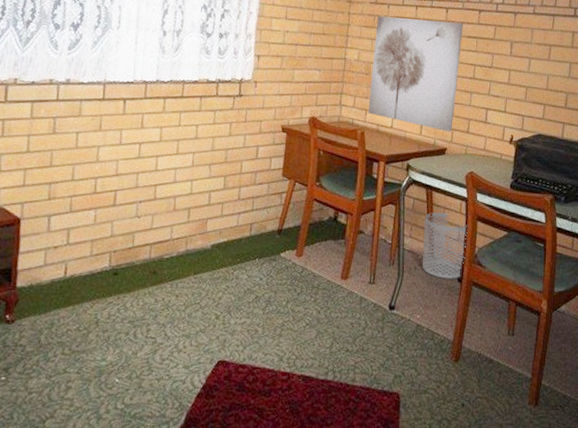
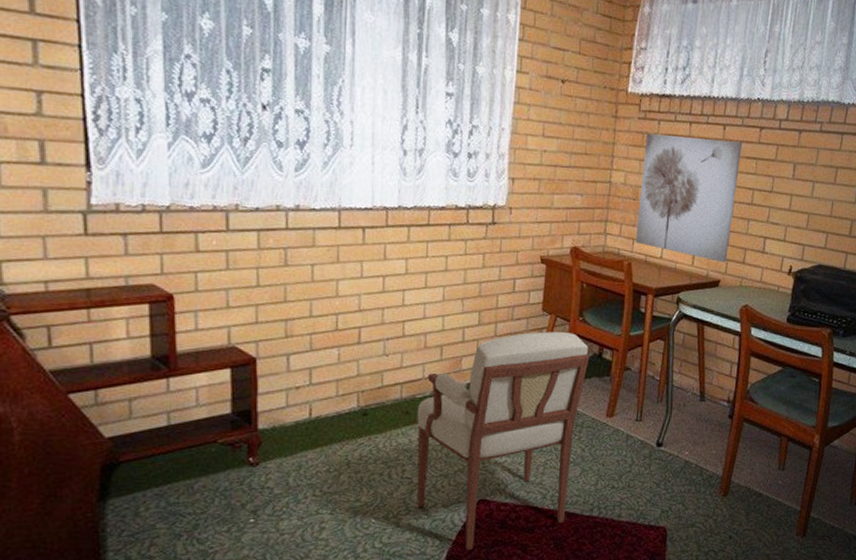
armchair: none [159,196,326,413] -> present [417,332,590,550]
waste bin: present [422,212,468,279] -> none [692,348,741,415]

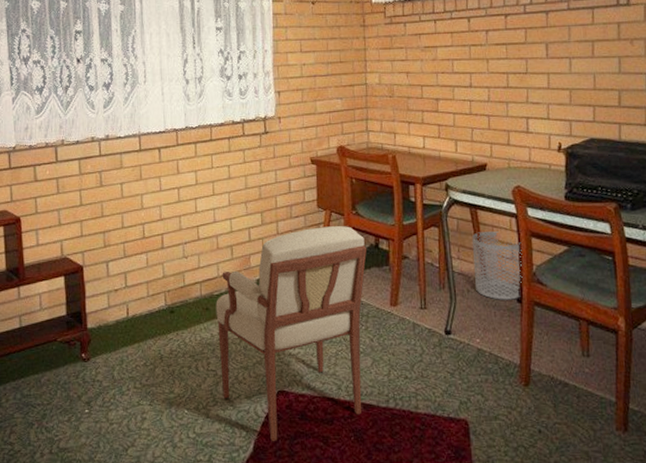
wall art: present [635,133,742,263] -> none [394,30,491,147]
waste bin: none [692,348,741,415] -> present [472,231,523,300]

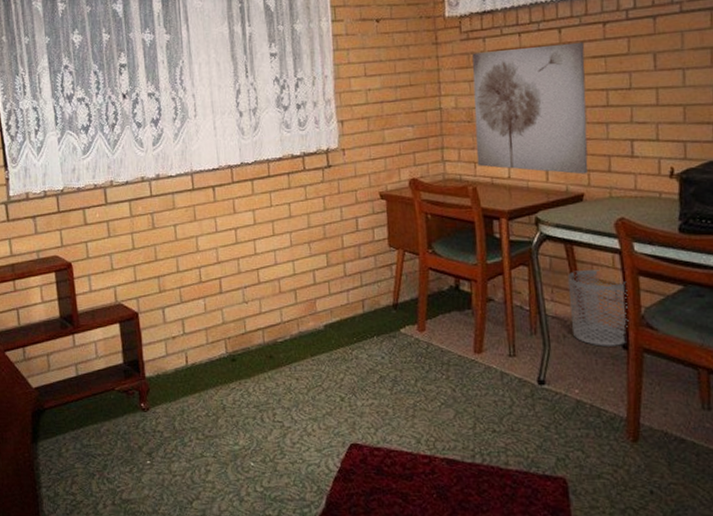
armchair: present [216,226,367,441] -> none [280,266,447,497]
wall art: none [394,30,491,147] -> present [472,42,589,175]

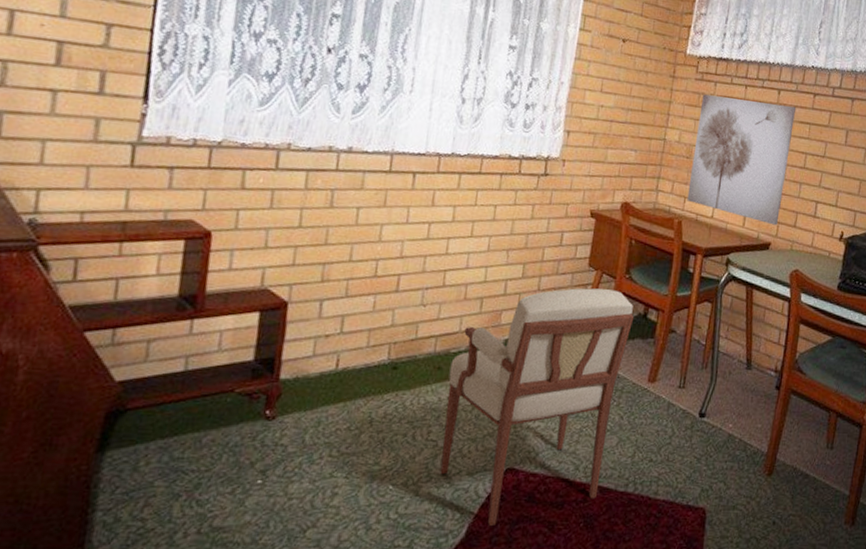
armchair: none [280,266,447,497] -> present [440,288,635,525]
waste bin: present [568,270,629,347] -> none [738,312,790,386]

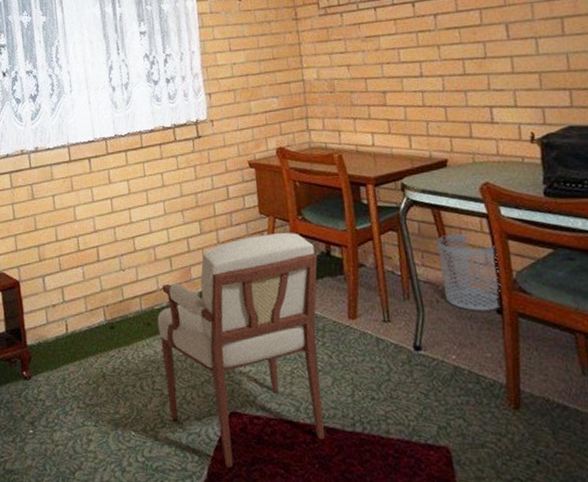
wall art: present [687,94,796,226] -> none [331,14,450,141]
waste bin: none [738,312,790,386] -> present [437,234,501,311]

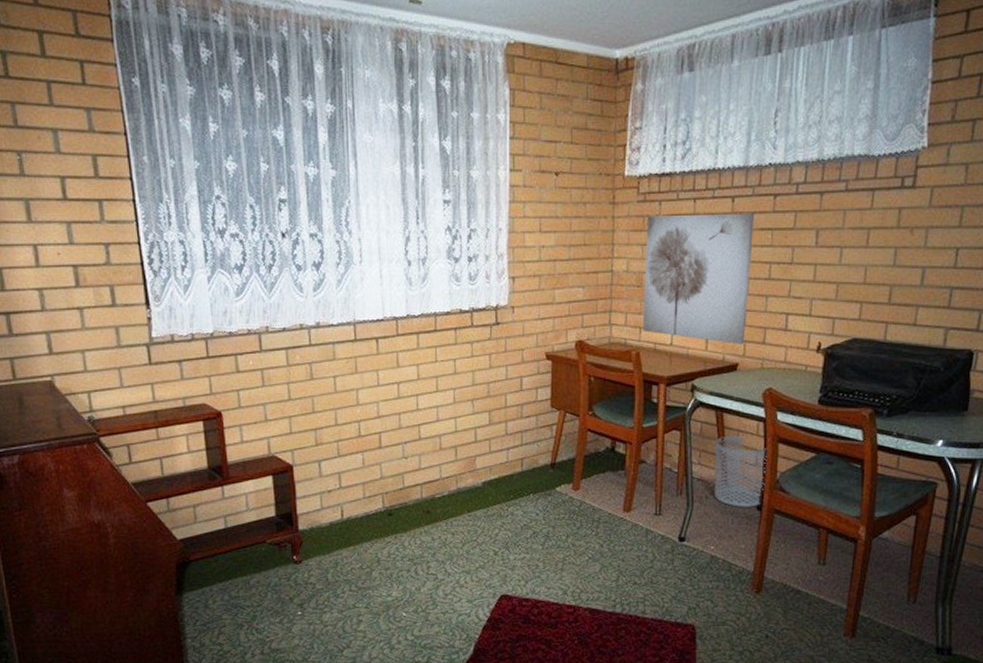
armchair: present [157,233,325,467] -> none [437,428,603,644]
wall art: none [331,14,450,141] -> present [642,213,754,345]

